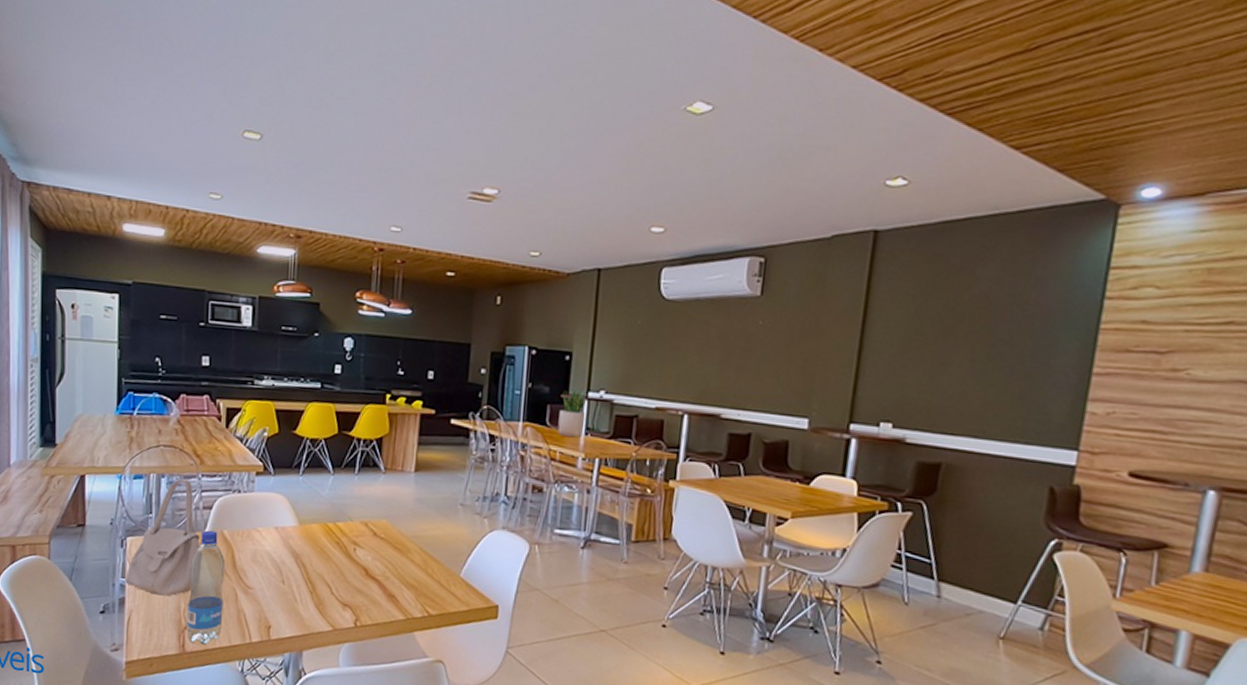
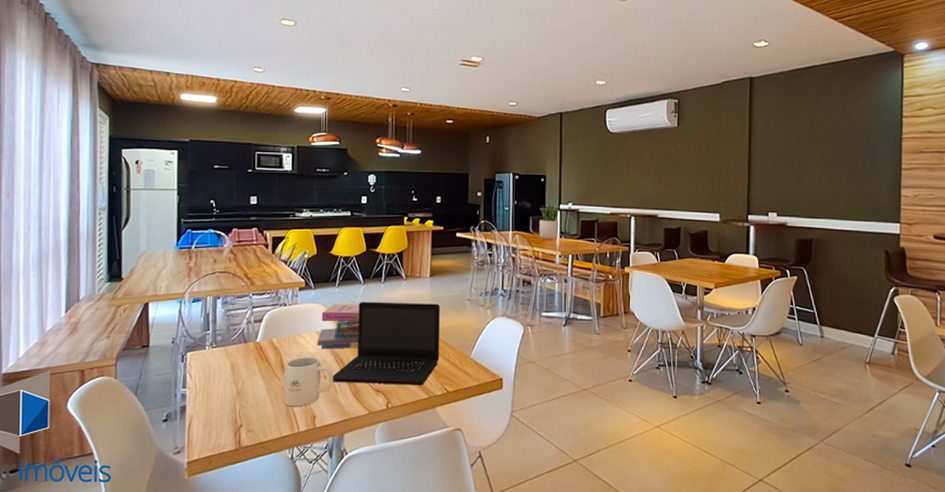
handbag: present [125,479,200,596] -> none [186,299,252,400]
bottle: present [187,530,225,645] -> none [242,340,275,439]
mug: none [234,555,293,613] -> present [283,356,333,407]
books: none [275,495,327,552] -> present [317,303,360,349]
laptop: none [291,495,425,604] -> present [332,301,440,385]

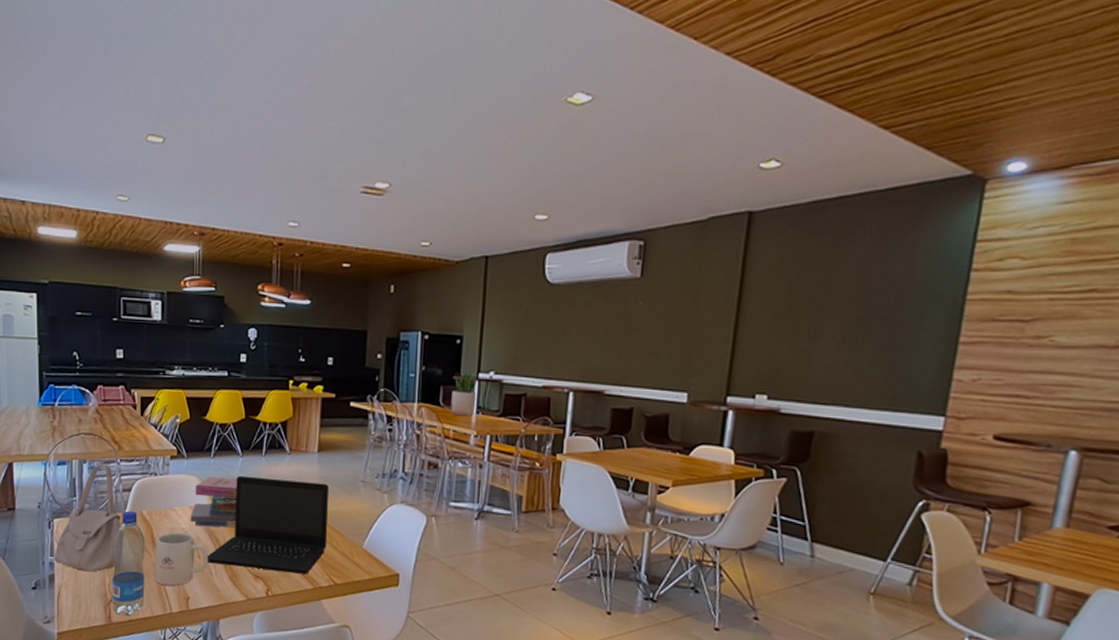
handbag: none [186,299,252,400] -> present [54,464,121,572]
bottle: none [242,340,275,439] -> present [112,511,145,616]

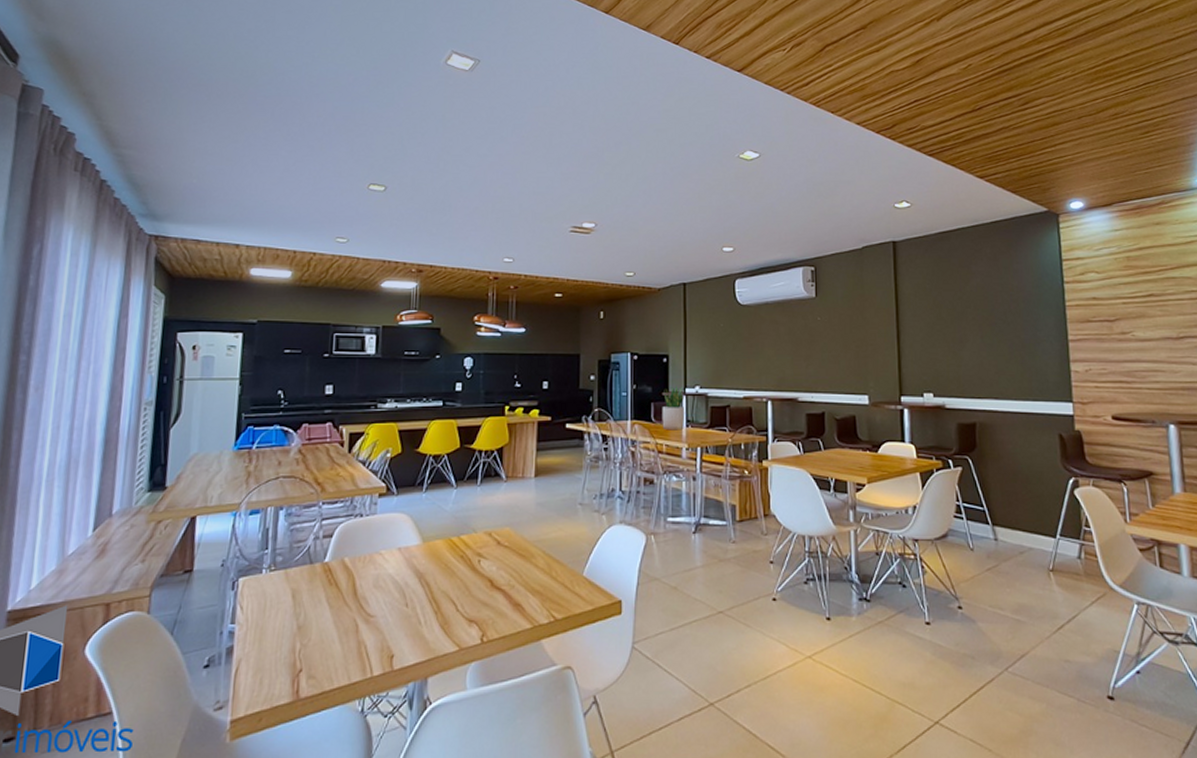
handbag: present [54,464,121,572] -> none [235,509,319,638]
bottle: present [112,511,145,616] -> none [301,560,346,687]
mug: present [155,532,208,586] -> none [355,579,417,645]
books: present [190,477,237,528] -> none [398,511,451,570]
laptop: present [207,475,329,574] -> none [415,508,547,612]

